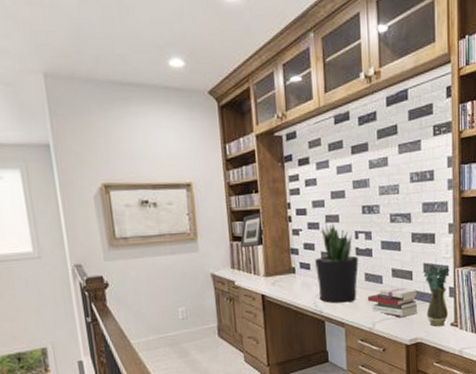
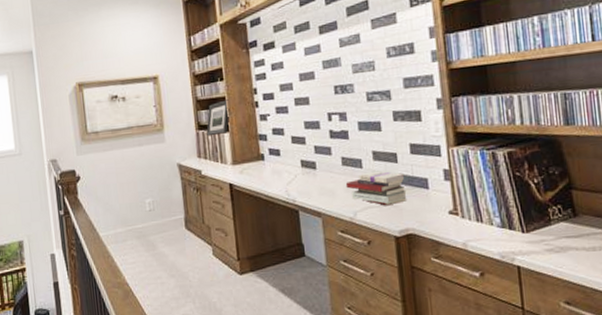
planter: present [315,221,359,304] -> none [285,104,334,192]
vase: present [423,263,449,326] -> none [410,143,445,215]

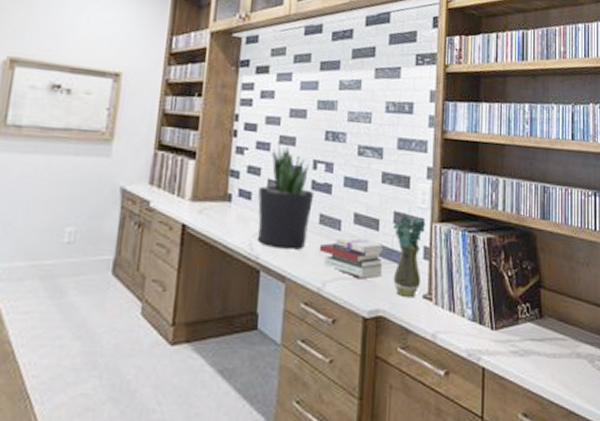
picture frame: present [206,99,230,137] -> none [167,120,203,161]
planter: none [285,104,334,192] -> present [258,142,315,250]
vase: none [410,143,445,215] -> present [392,212,425,297]

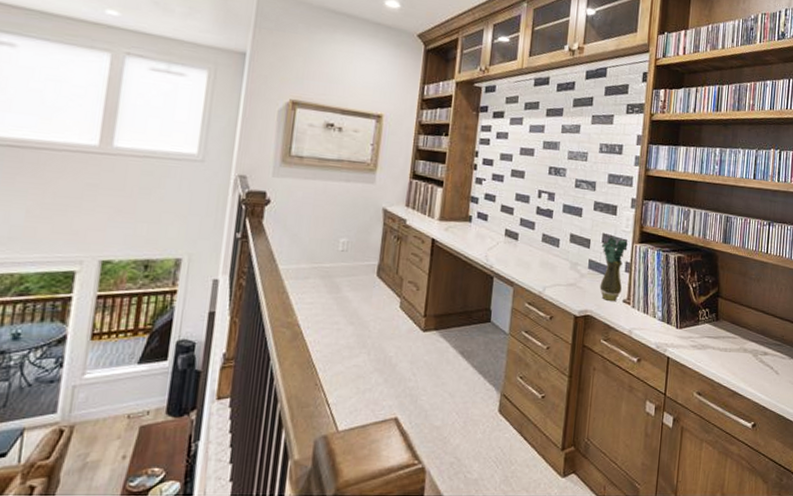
planter: present [258,142,315,250] -> none [492,175,539,261]
books: present [319,236,384,280] -> none [541,252,594,286]

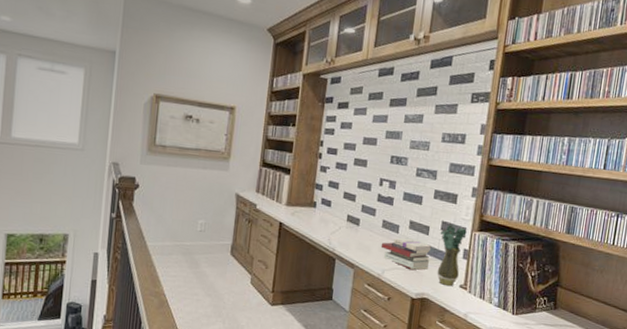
books: none [541,252,594,286] -> present [380,238,432,270]

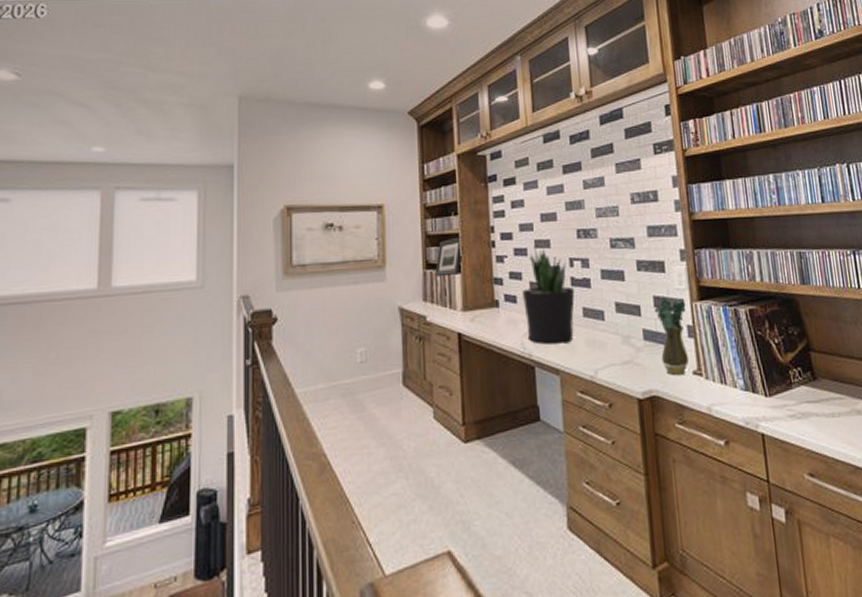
picture frame: none [269,144,296,176] -> present [435,236,463,277]
planter: none [335,163,380,246] -> present [523,246,575,345]
books: present [380,238,432,270] -> none [586,324,651,364]

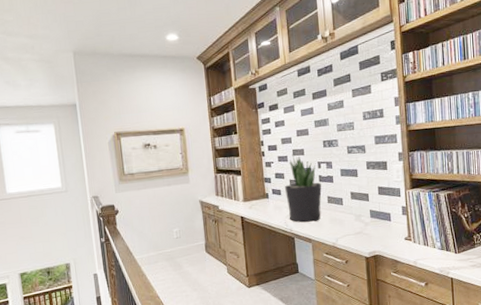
picture frame: present [435,236,463,277] -> none [223,149,242,179]
vase: present [654,296,689,375] -> none [378,186,402,241]

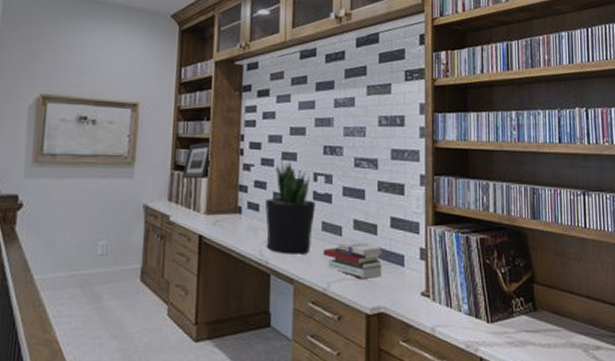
picture frame: none [223,149,242,179] -> present [182,141,212,179]
books: none [330,207,375,234] -> present [323,241,383,280]

